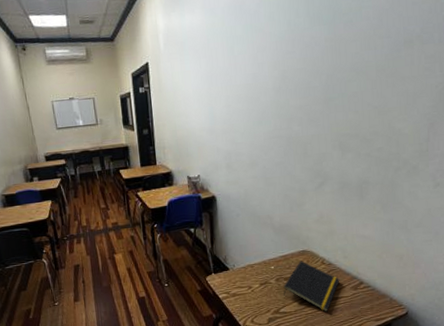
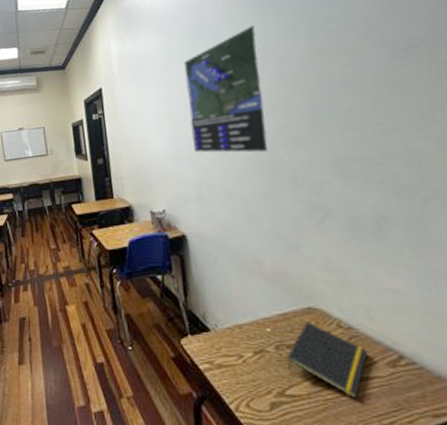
map: none [223,10,288,128] -> present [184,25,268,153]

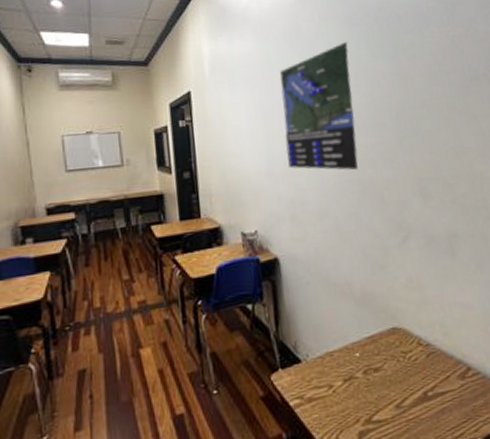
notepad: present [286,322,369,399] -> none [373,342,443,416]

